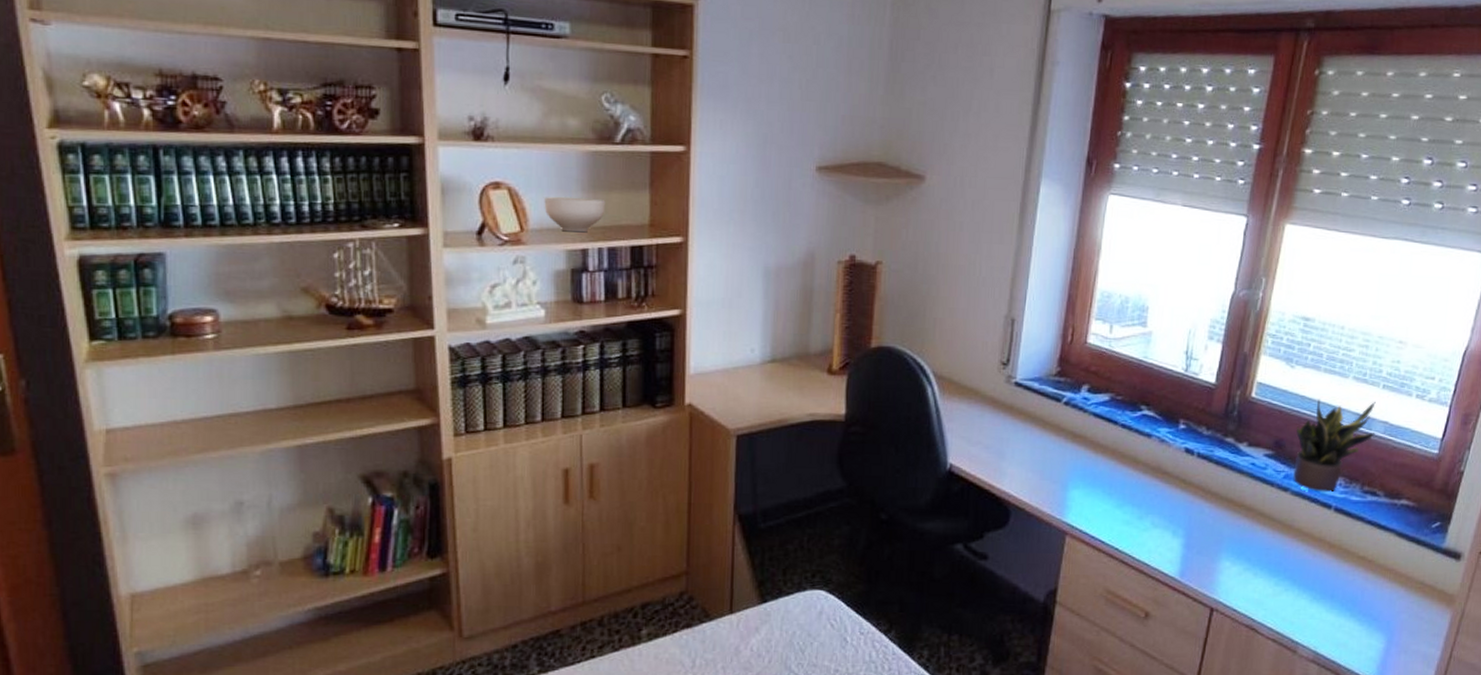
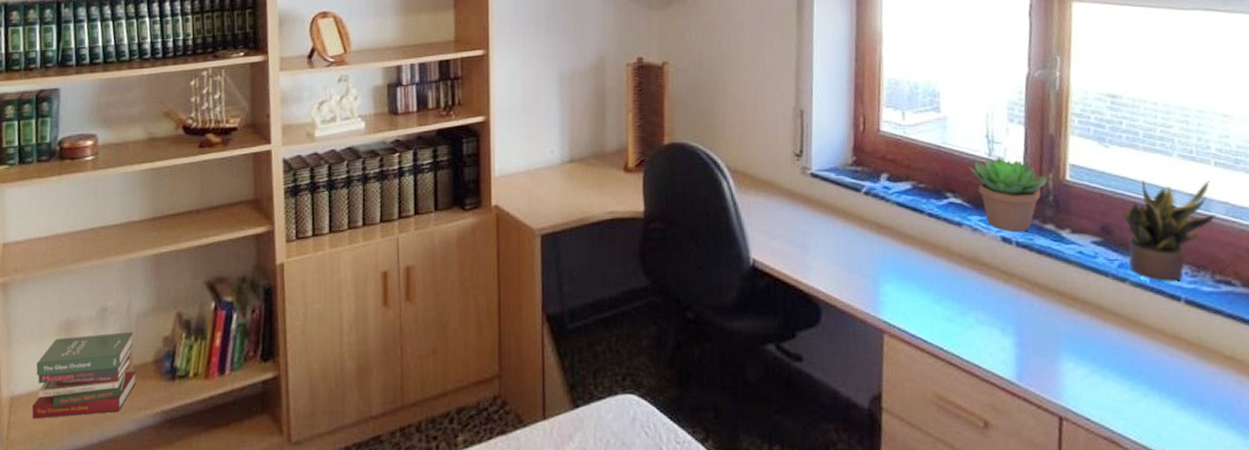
books: none [159,526,283,617] -> present [32,331,137,419]
bowl: present [544,196,606,233] -> none [364,20,416,51]
succulent plant: none [1165,373,1236,445] -> present [969,157,1048,233]

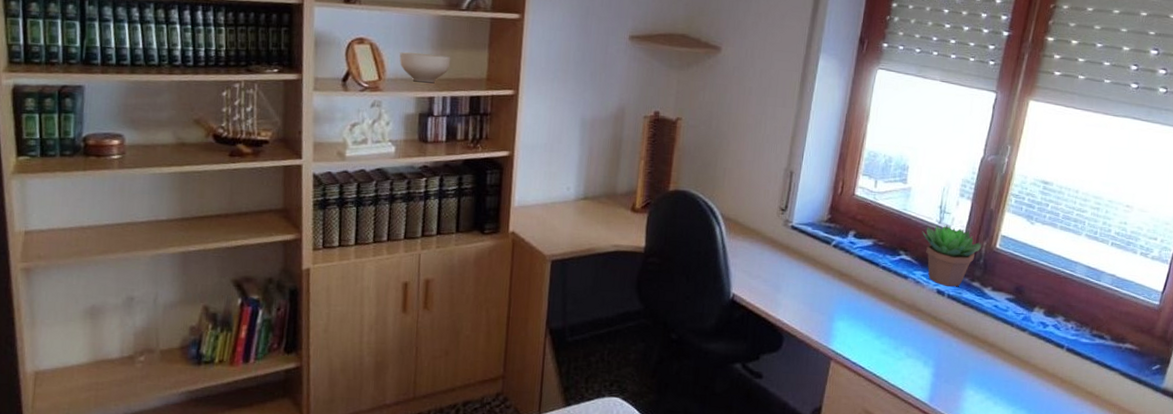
books: present [32,331,137,419] -> none [57,320,163,392]
bowl: none [364,20,416,51] -> present [399,51,451,83]
potted plant: present [1123,179,1217,283] -> none [1030,252,1105,334]

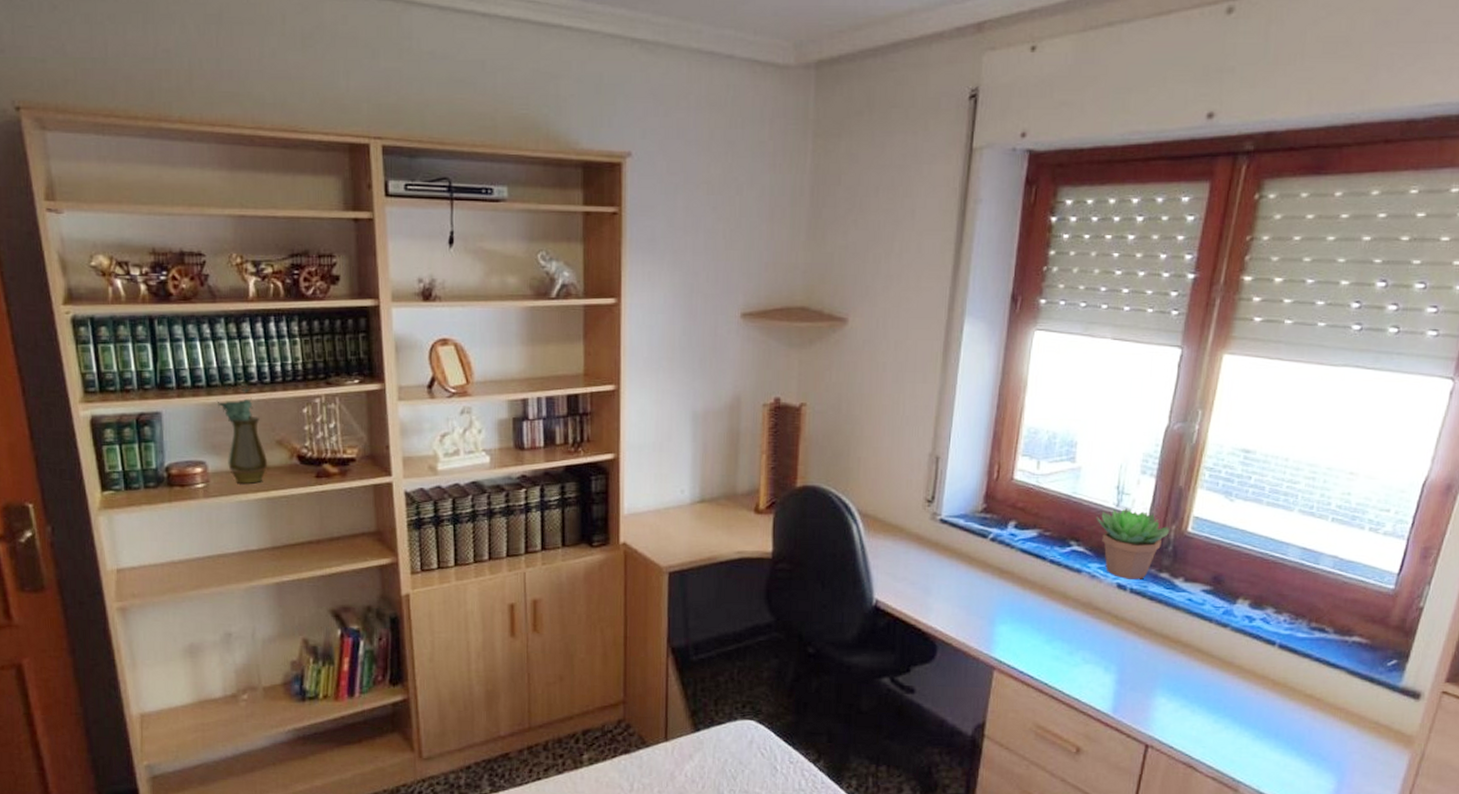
vase: none [138,65,184,158] -> present [214,385,268,484]
bowl: present [399,51,451,83] -> none [487,350,543,384]

